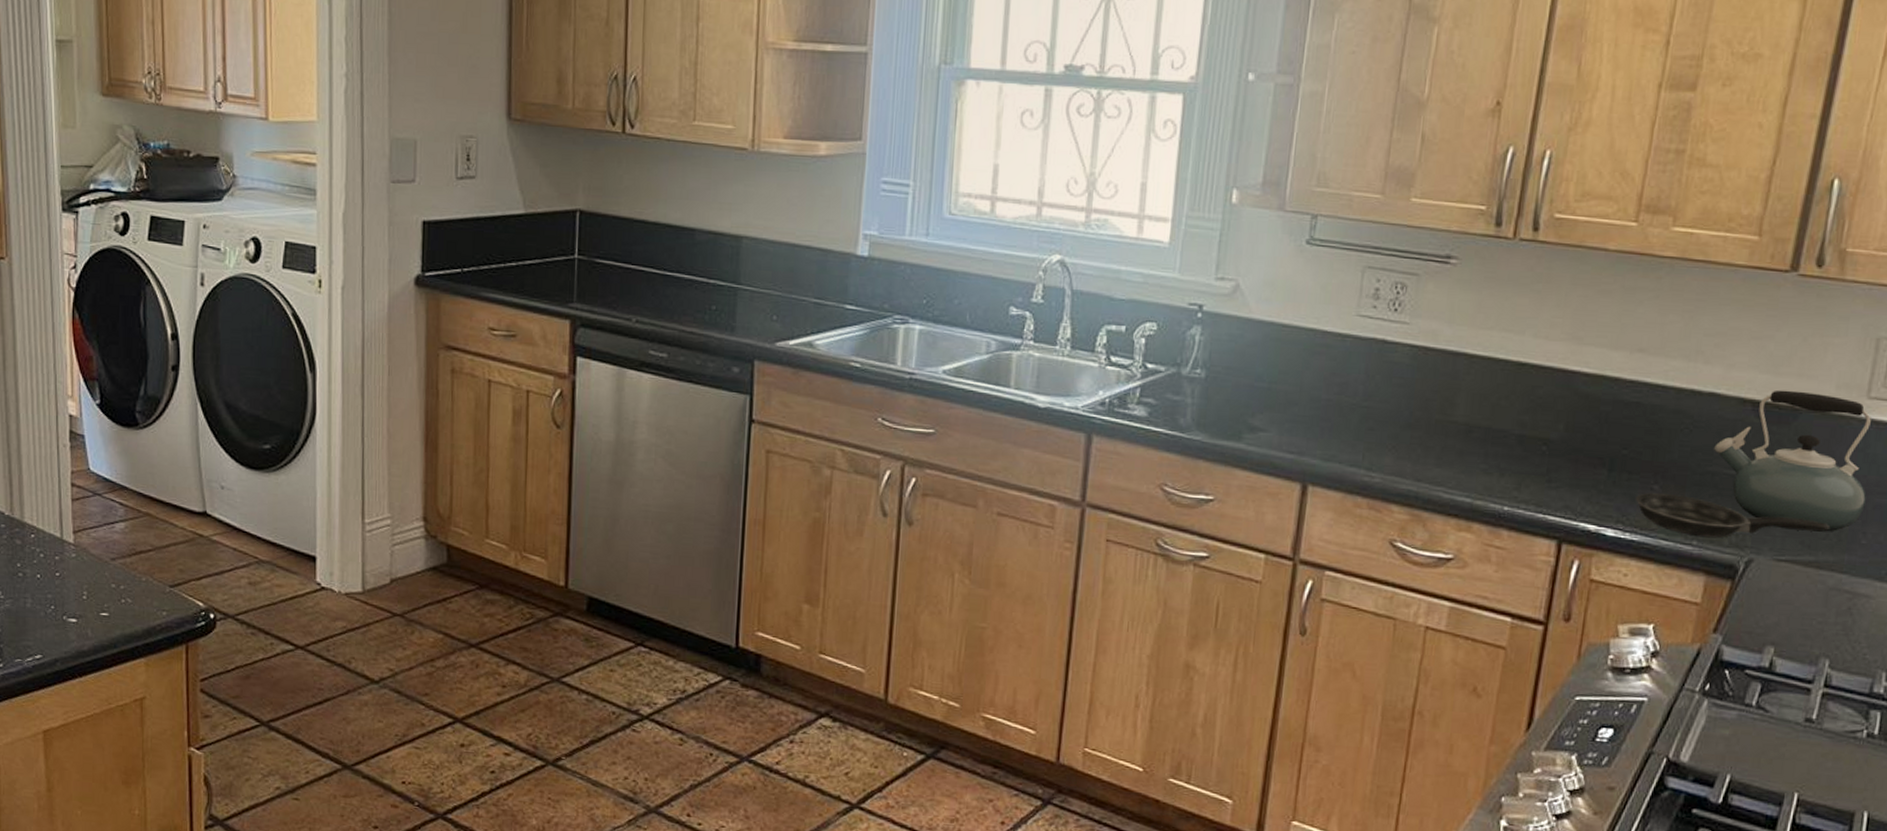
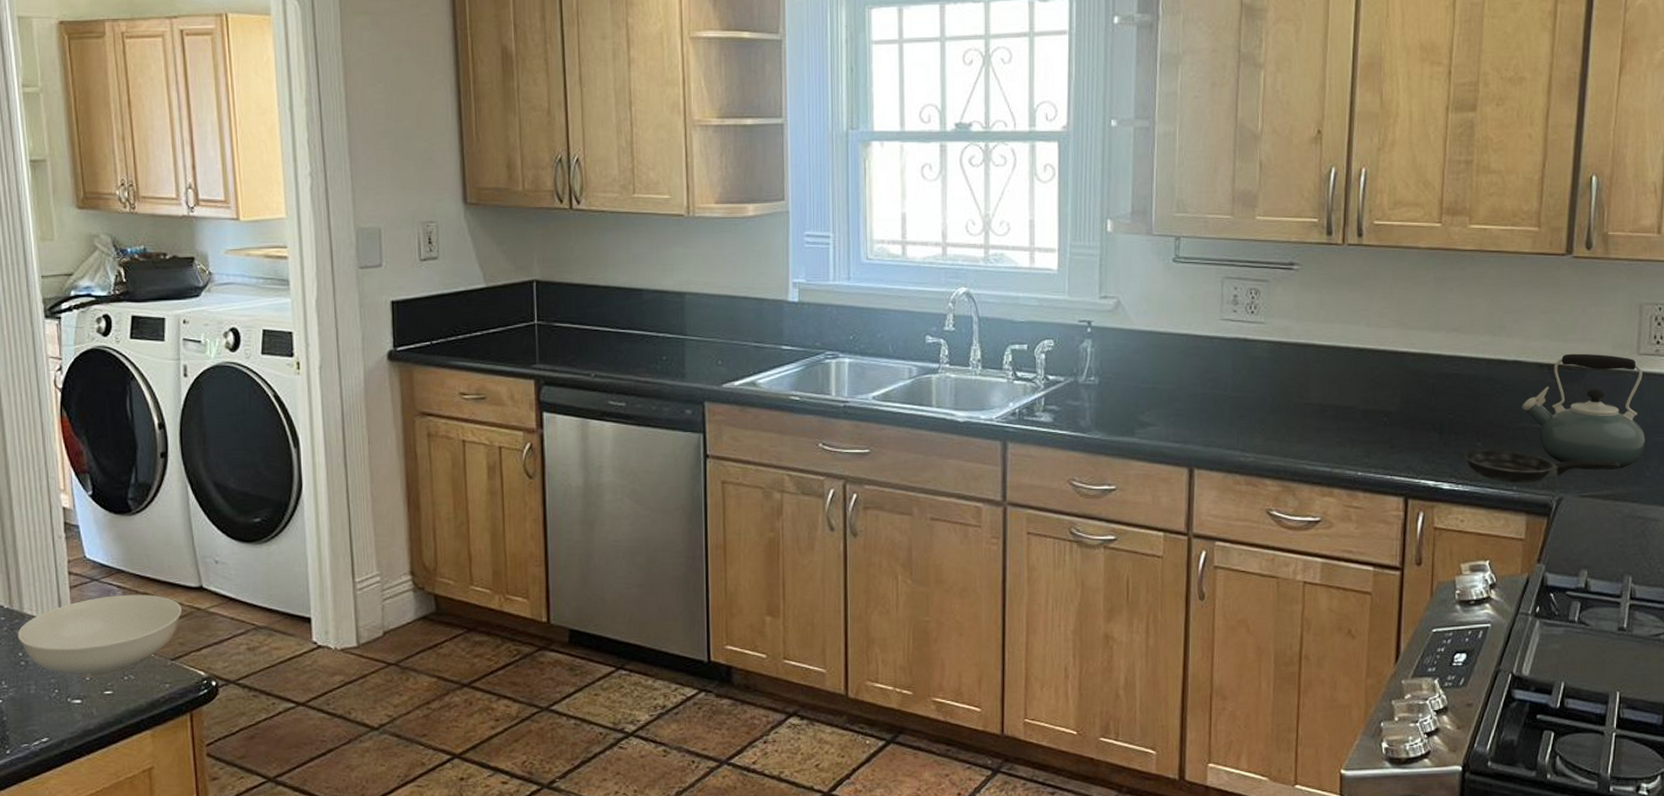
bowl: none [16,512,185,598] -> present [17,595,183,678]

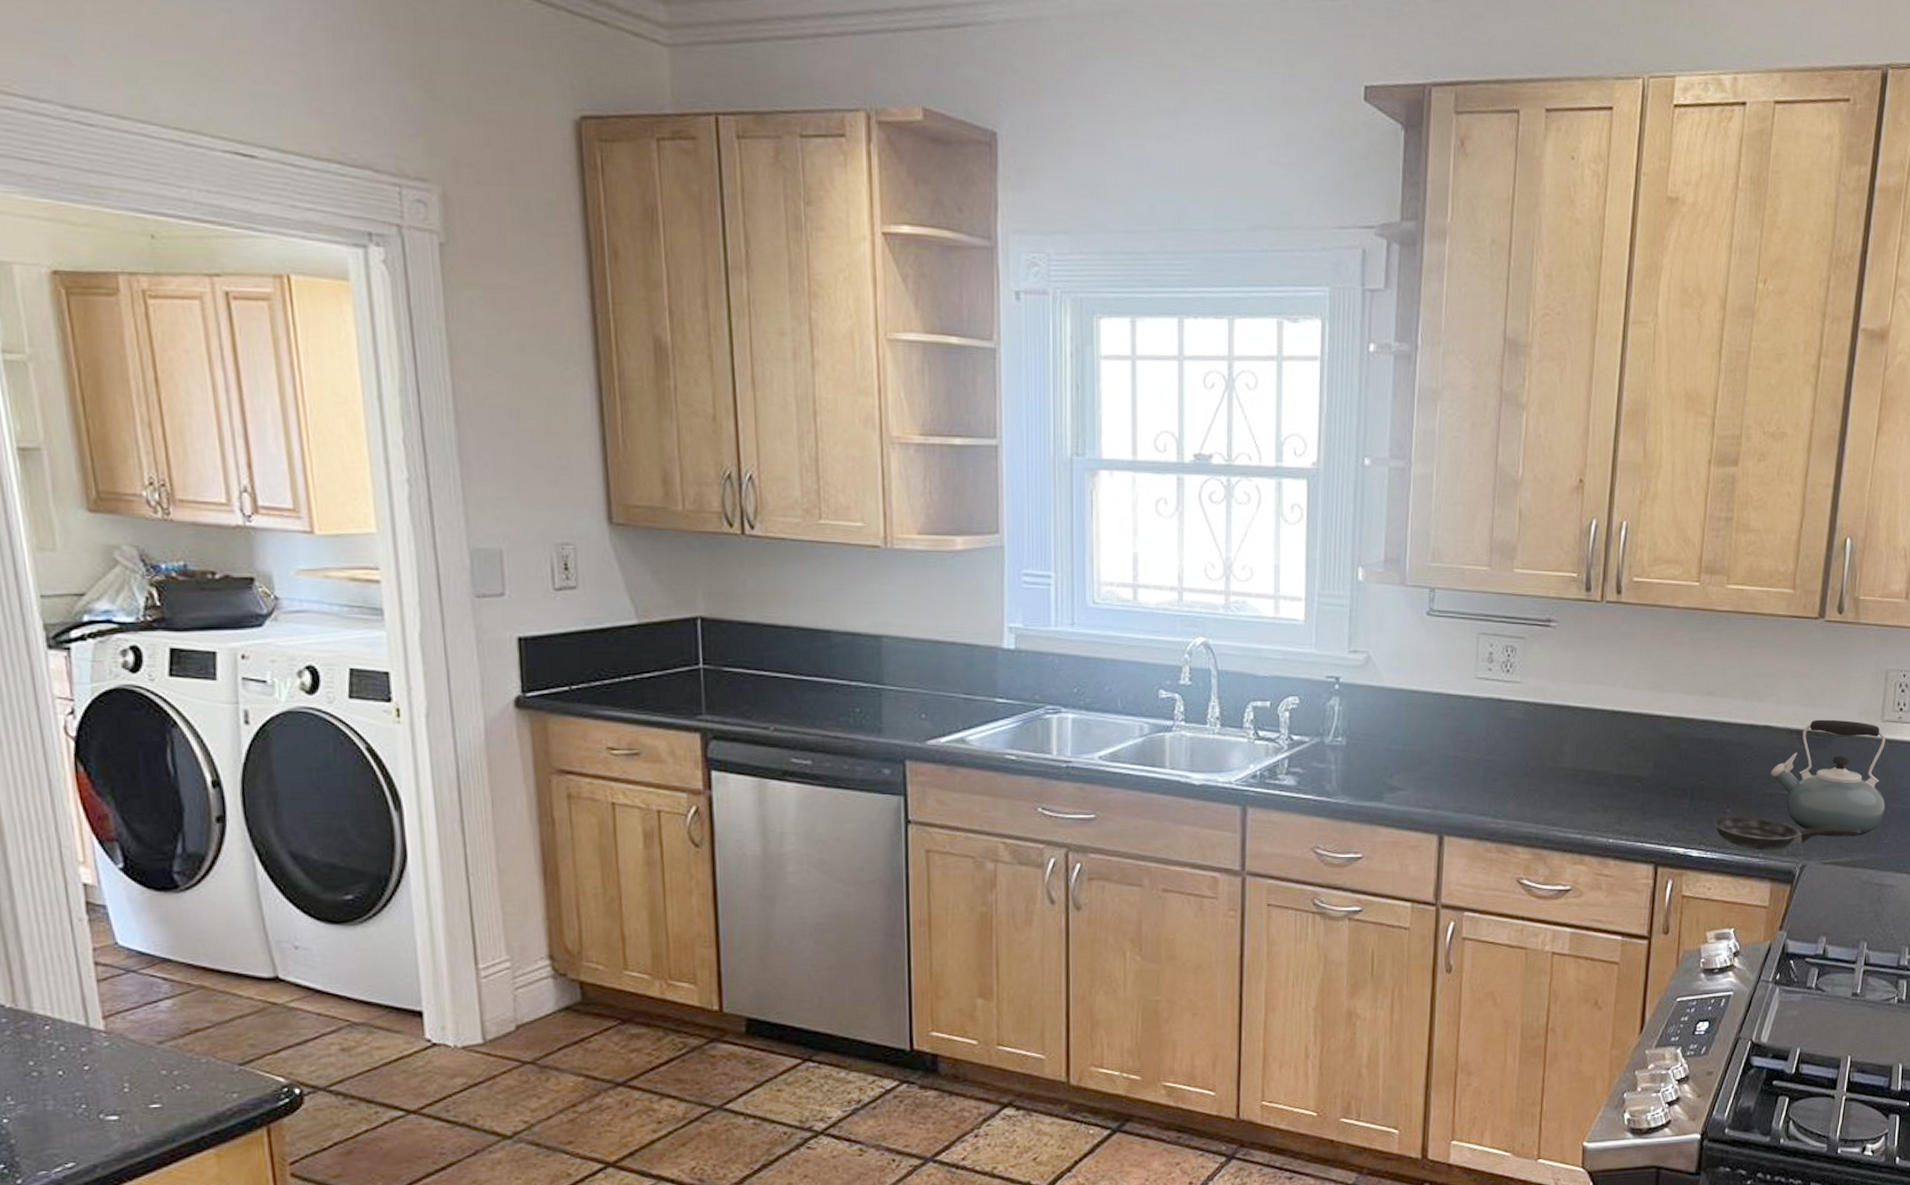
bowl: present [17,595,183,678] -> none [25,988,253,1090]

